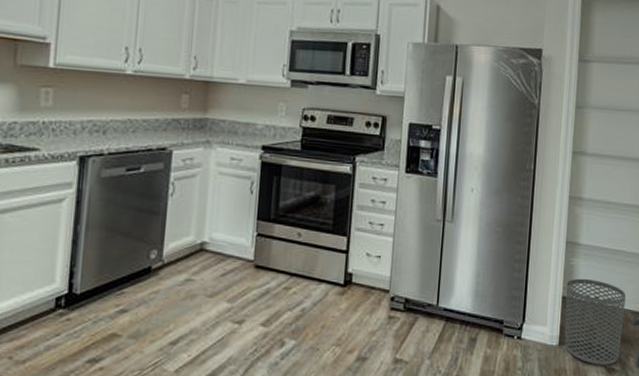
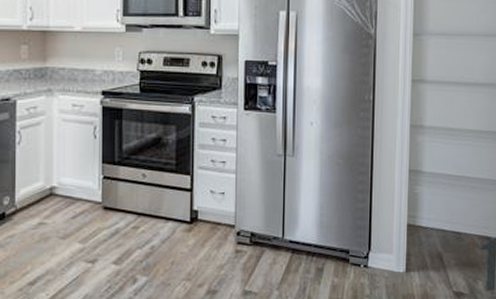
waste bin: present [565,278,626,365] -> none [410,205,472,290]

